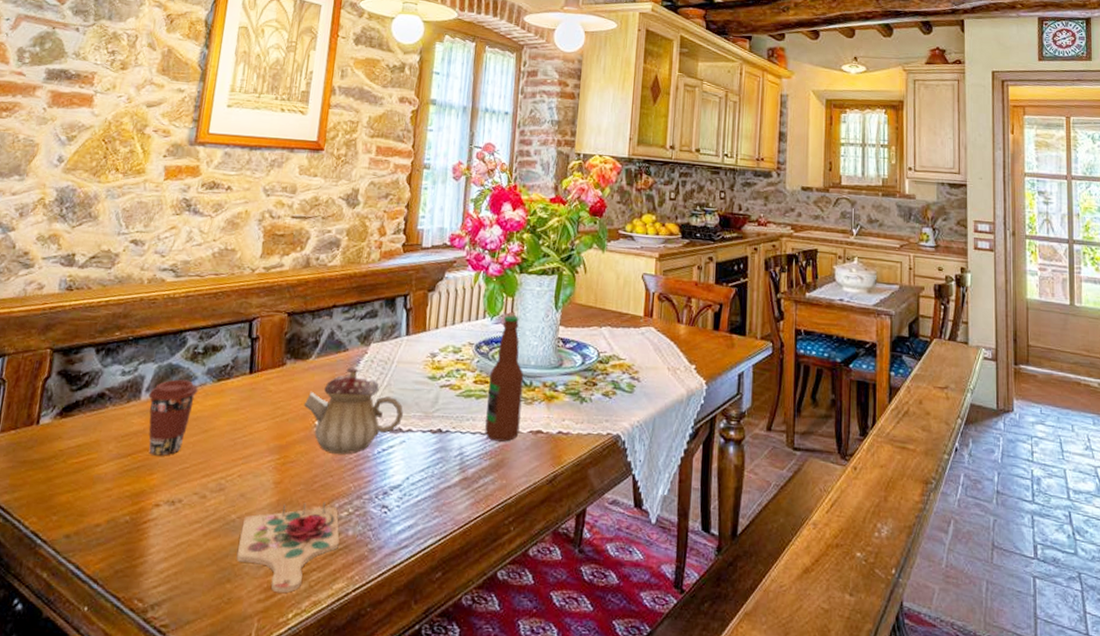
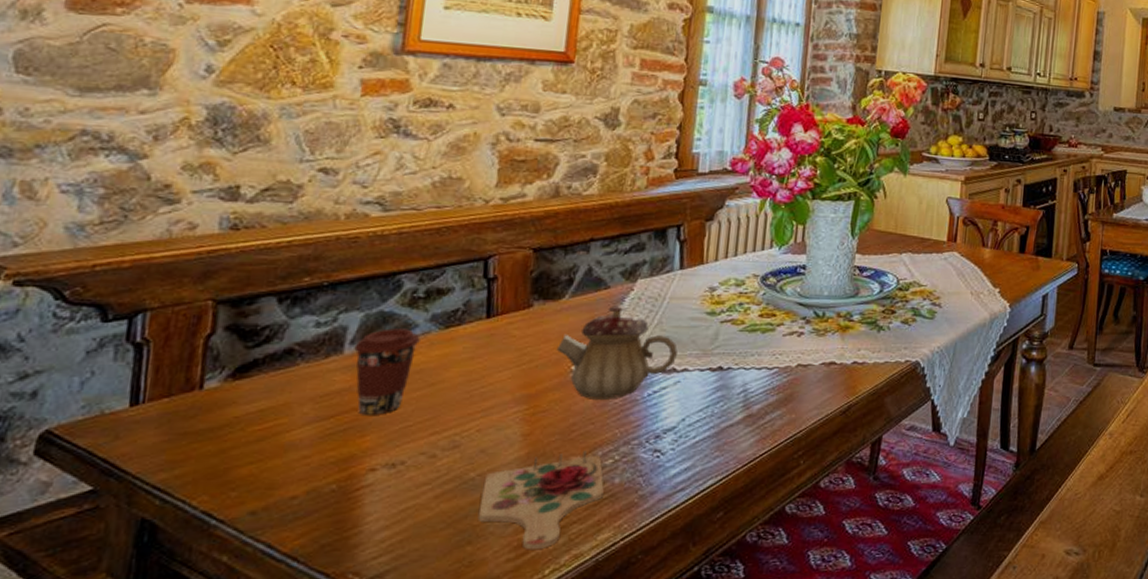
bottle: present [485,315,524,442] -> none [772,244,816,375]

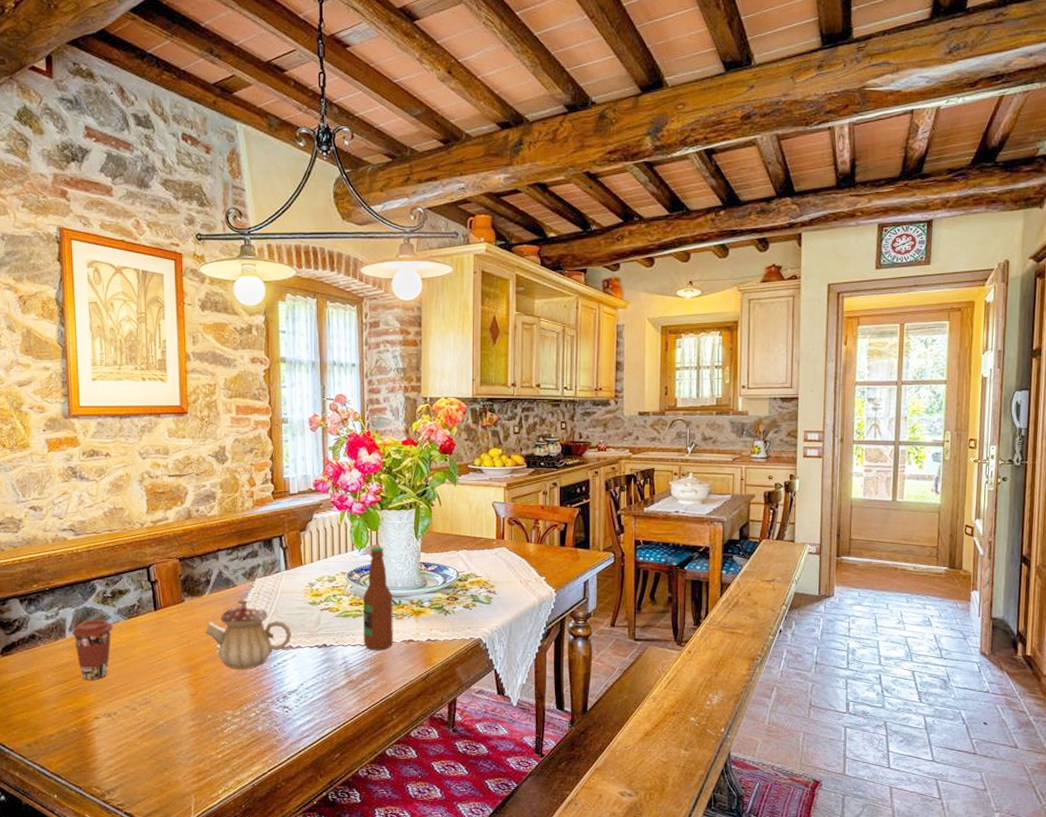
cutting board: present [477,450,604,550] -> none [169,706,252,776]
bottle: none [772,244,816,375] -> present [362,546,393,650]

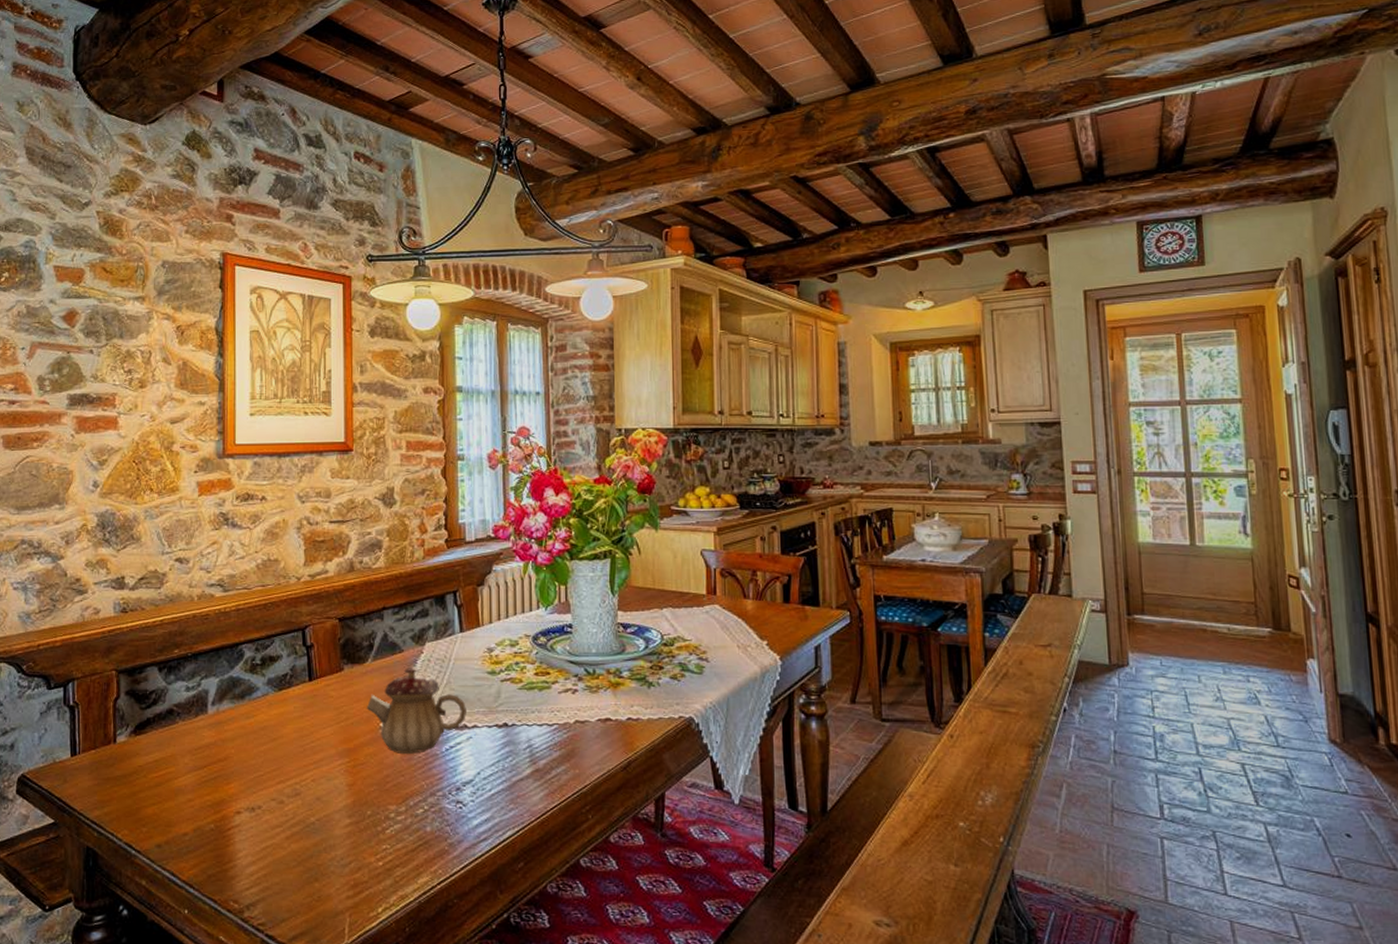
coffee cup: present [72,619,113,680] -> none [215,691,261,766]
bottle: present [362,546,393,650] -> none [550,604,587,732]

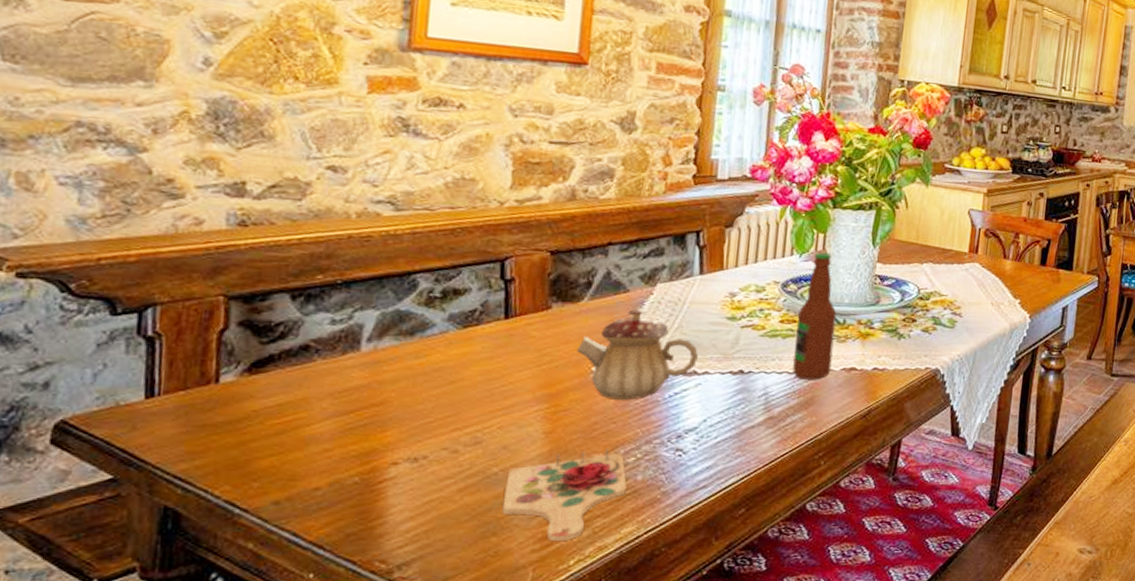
cutting board: none [320,800,418,890] -> present [501,448,627,542]
bottle: none [550,604,587,732] -> present [792,252,837,380]

